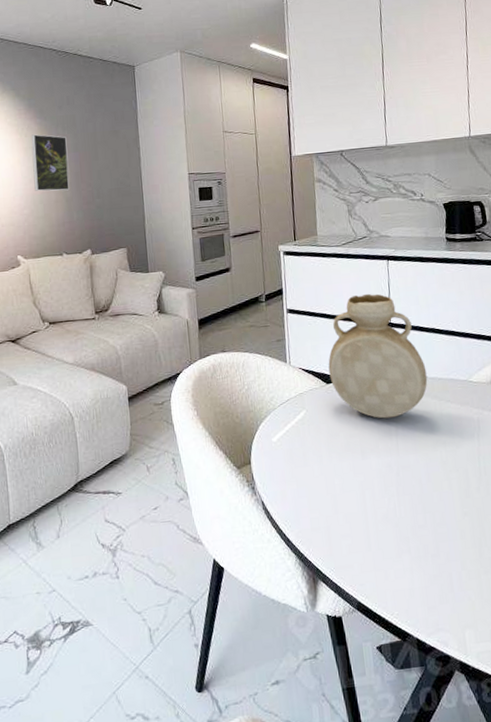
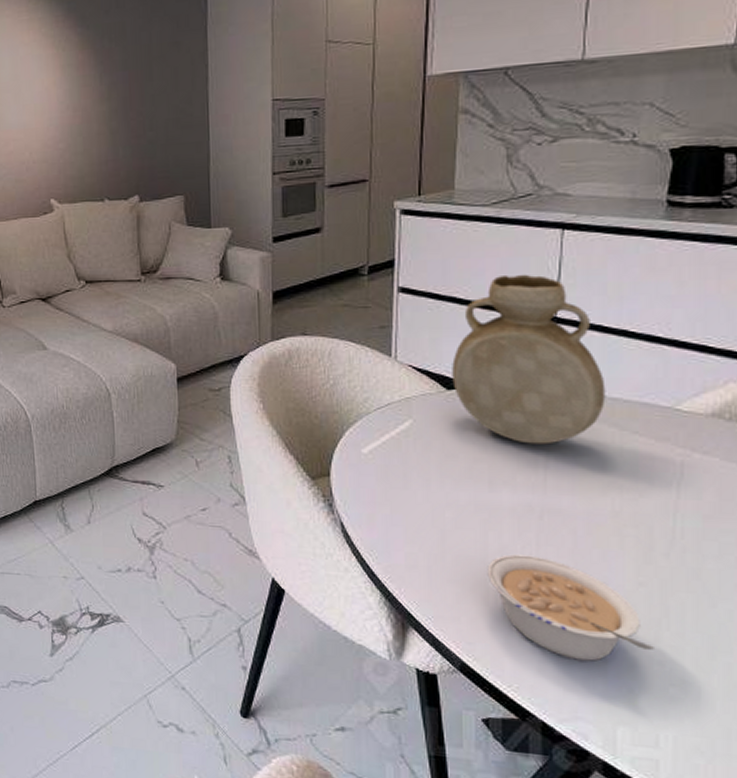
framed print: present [31,134,69,192] -> none [69,47,115,121]
legume: none [367,505,480,583] -> present [487,554,654,662]

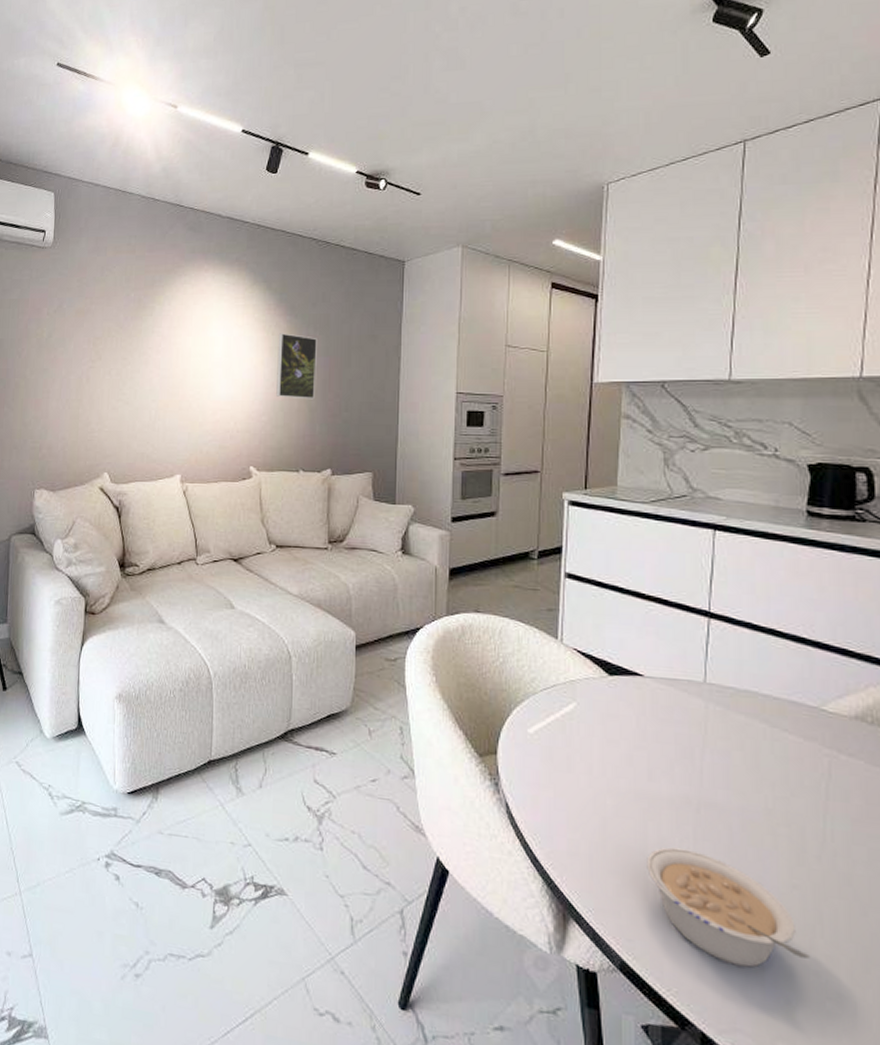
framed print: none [69,47,115,121] -> present [276,333,317,400]
vase: present [452,274,606,445] -> none [614,568,757,737]

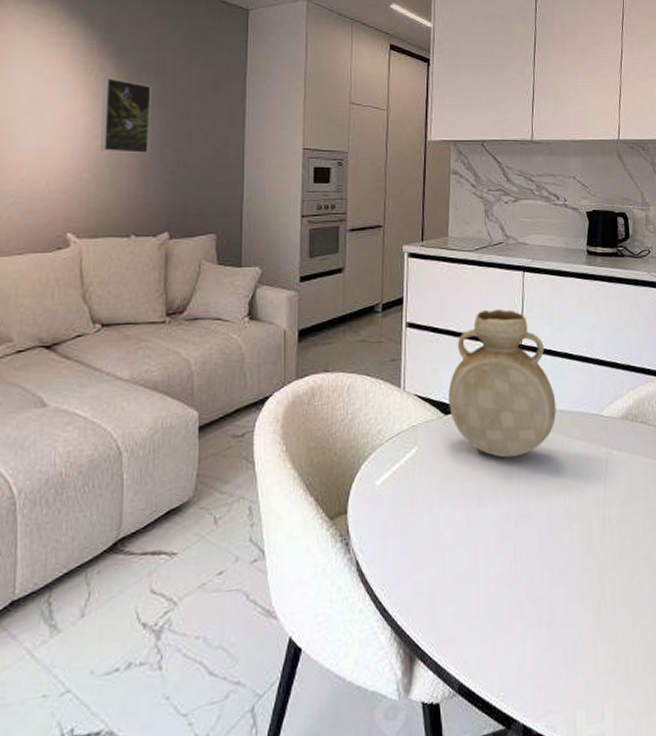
vase: none [614,568,757,737] -> present [448,308,556,458]
legume: present [646,847,810,968] -> none [478,561,597,655]

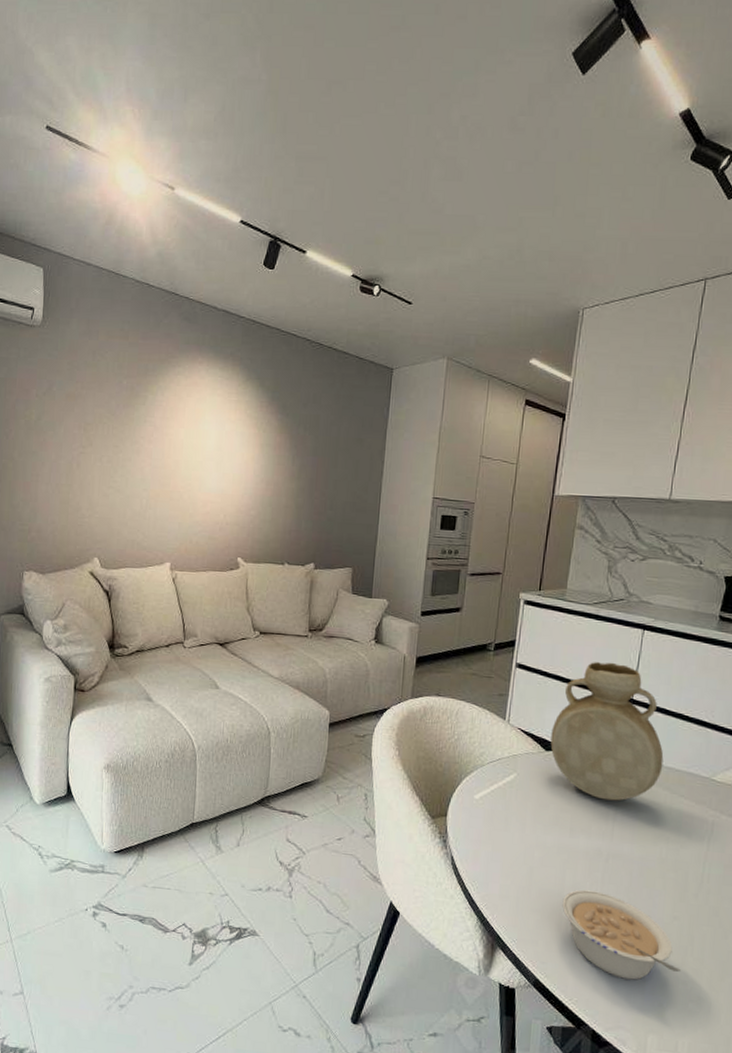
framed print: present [101,77,151,155] -> none [265,431,307,497]
legume: none [478,561,597,655] -> present [562,889,681,980]

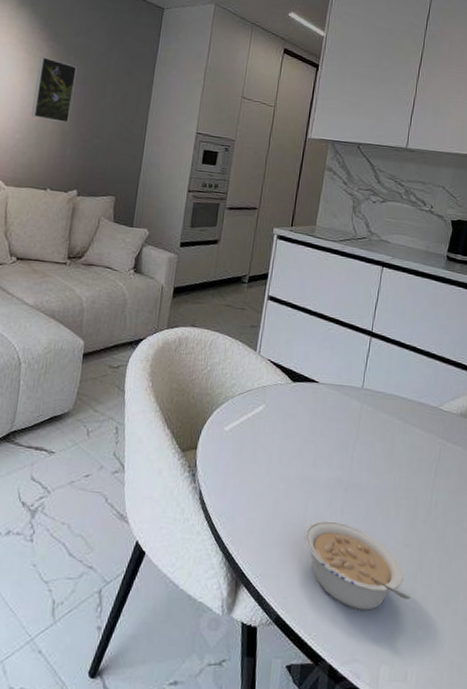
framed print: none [265,431,307,497] -> present [32,56,77,124]
vase: present [550,662,664,801] -> none [297,296,399,431]

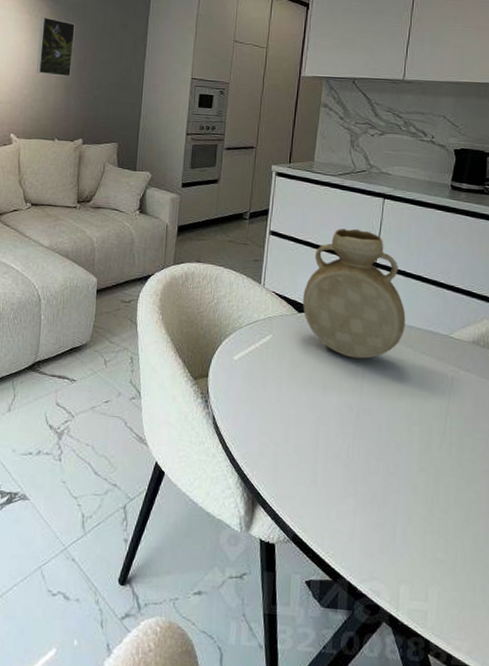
vase: none [297,296,399,431] -> present [302,228,406,359]
legume: present [304,520,411,611] -> none [317,445,428,532]

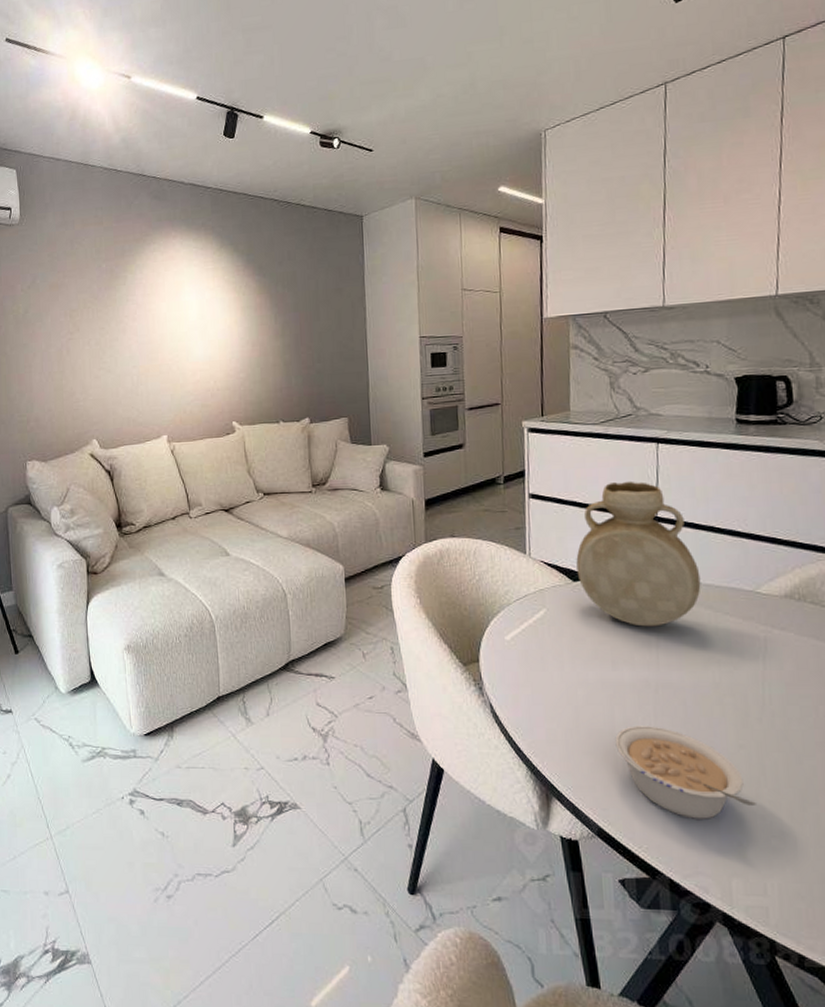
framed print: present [37,17,75,78] -> none [249,292,288,354]
legume: none [317,445,428,532] -> present [615,726,756,819]

